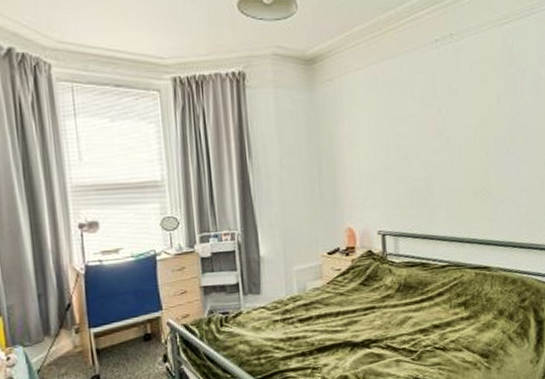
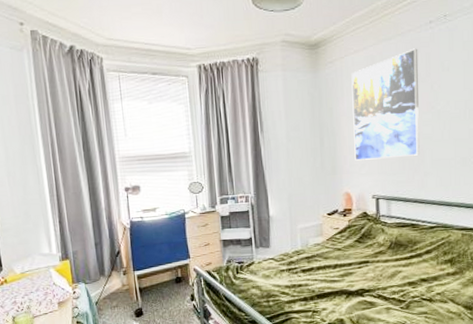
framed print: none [352,68,428,192] -> present [351,48,420,161]

